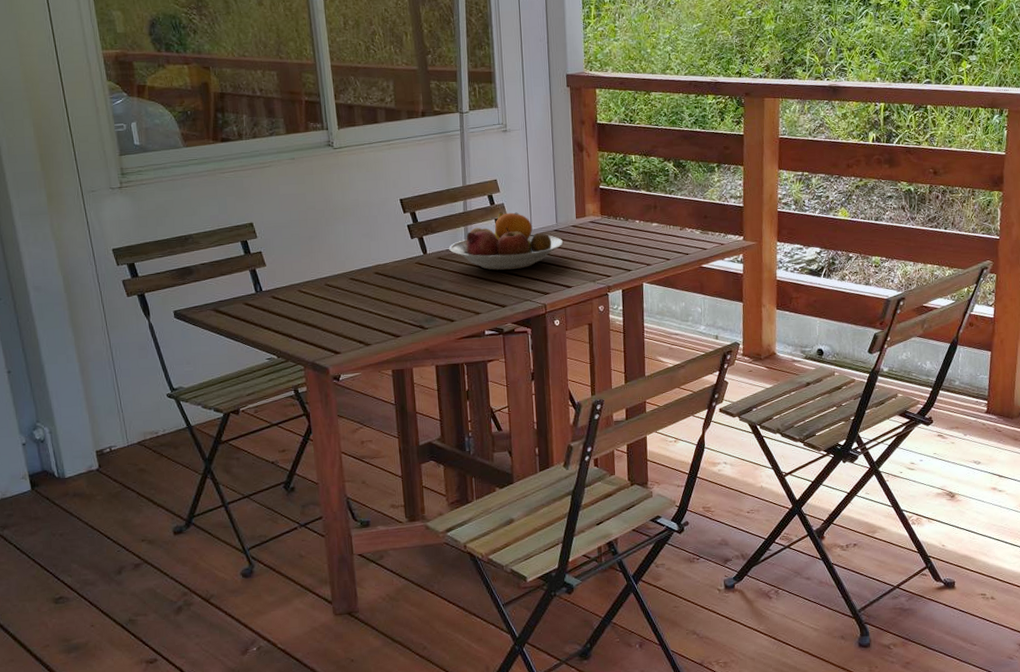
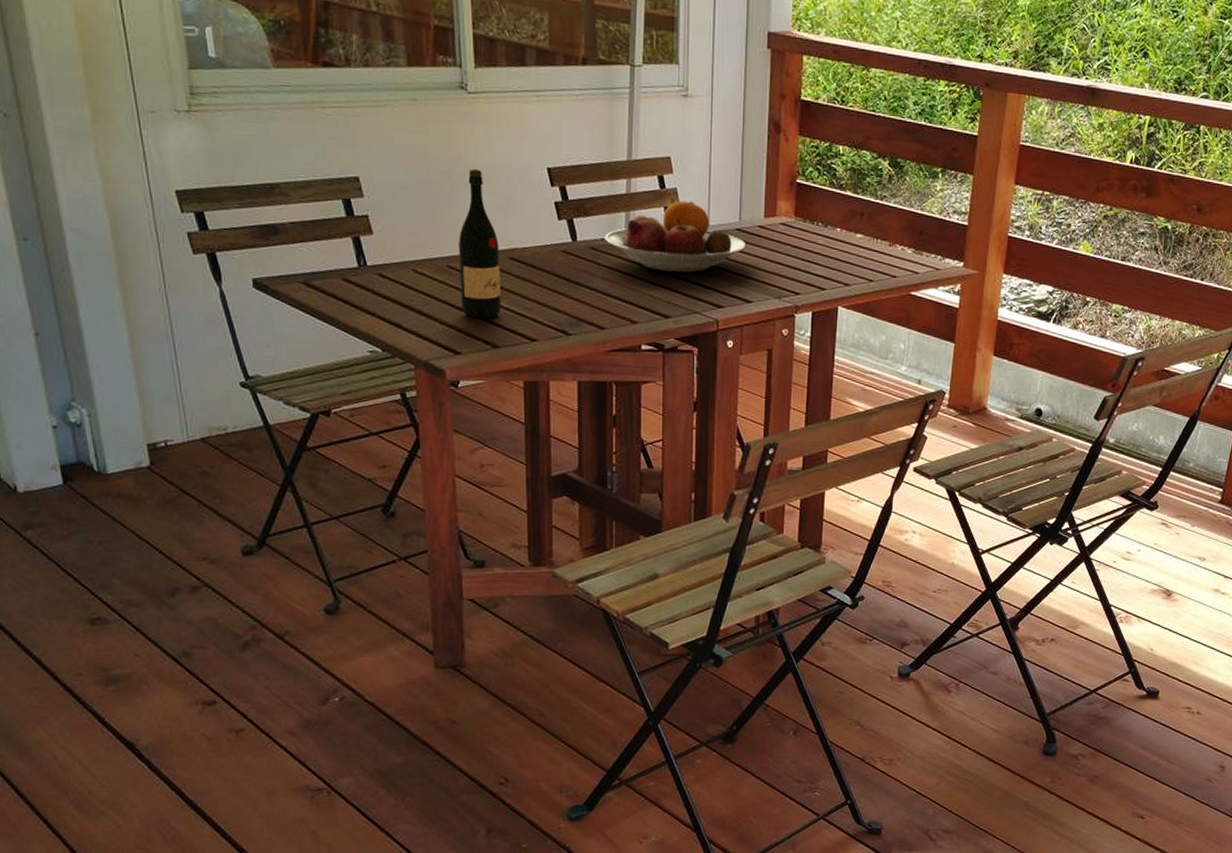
wine bottle: none [333,206,371,324] -> present [459,168,502,319]

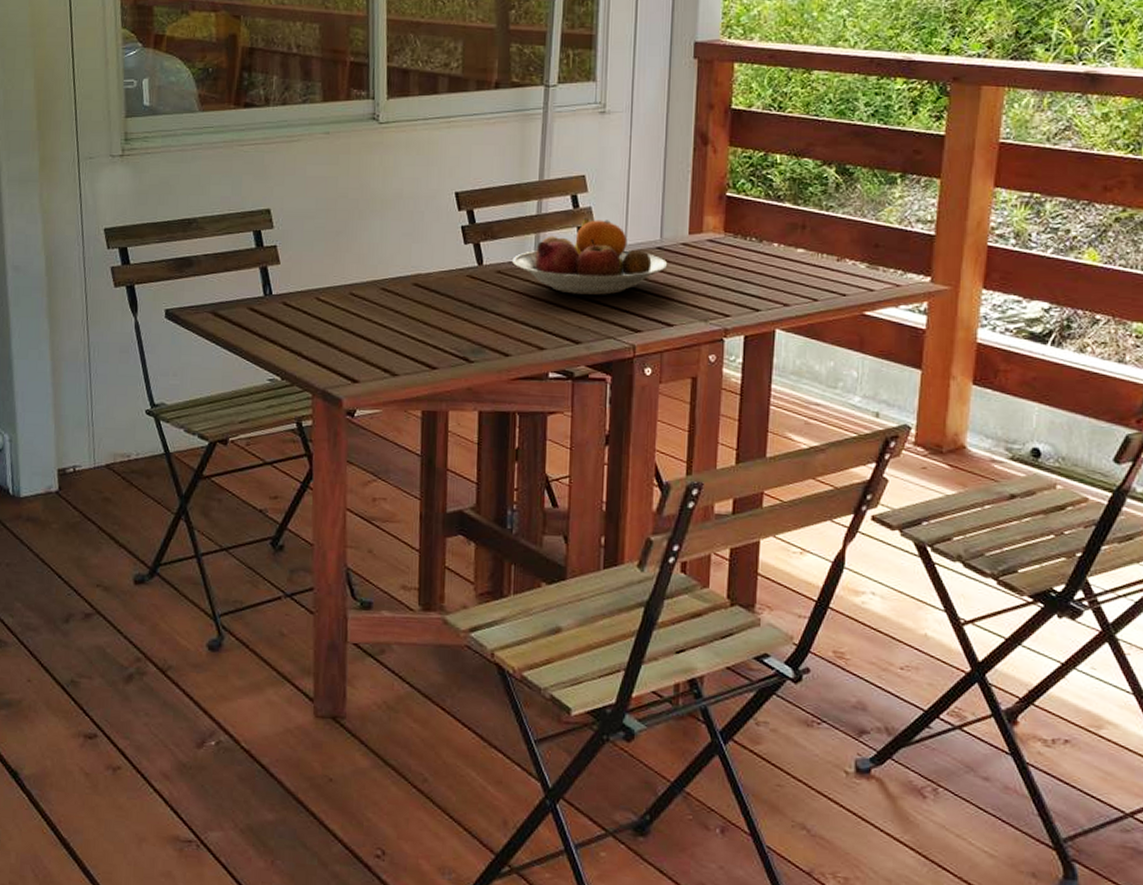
wine bottle: present [459,168,502,319] -> none [361,196,403,346]

